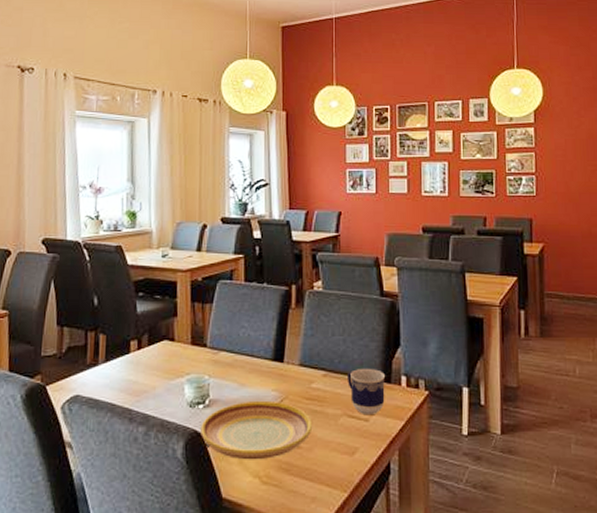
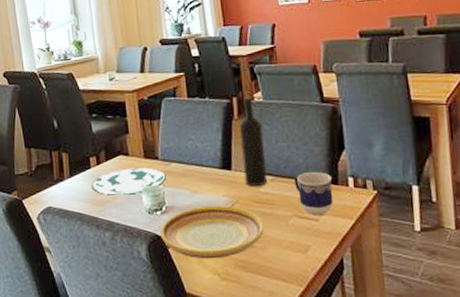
plate: none [129,355,213,385] -> present [91,167,166,195]
wine bottle: none [295,285,320,381] -> present [240,97,268,186]

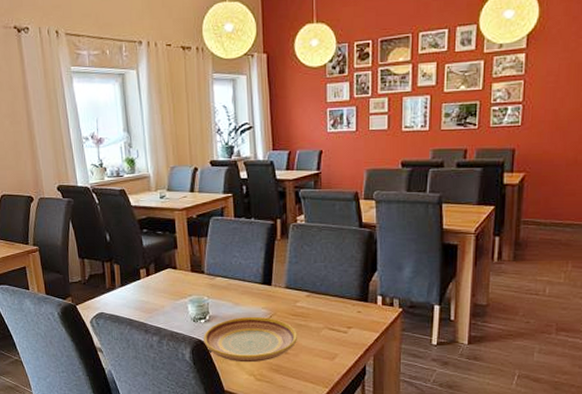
plate: present [91,167,166,195] -> none [141,280,211,304]
wine bottle: present [240,97,268,186] -> none [281,219,304,300]
cup: present [294,171,334,216] -> none [328,289,362,329]

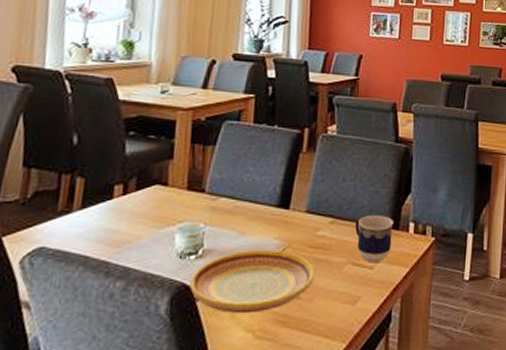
cup: none [328,289,362,329] -> present [355,214,393,263]

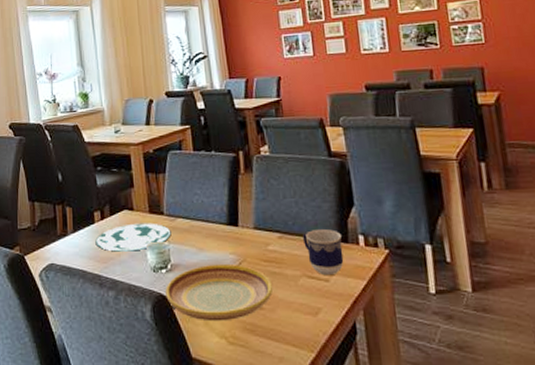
plate: none [109,201,210,234] -> present [95,223,171,252]

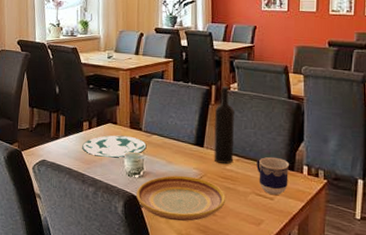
wine bottle: none [246,151,276,244] -> present [213,86,234,164]

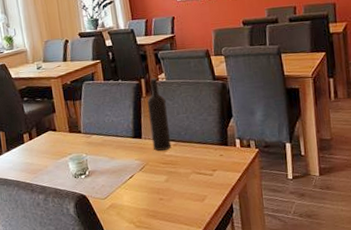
plate: present [82,135,147,158] -> none [26,140,88,165]
plate: present [136,175,225,221] -> none [85,167,169,212]
cup: present [257,157,289,196] -> none [193,136,224,172]

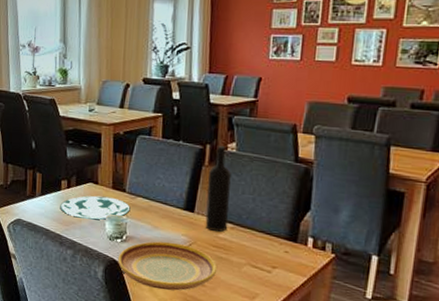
plate: none [26,140,88,165] -> present [60,195,131,220]
plate: none [85,167,169,212] -> present [118,241,217,291]

